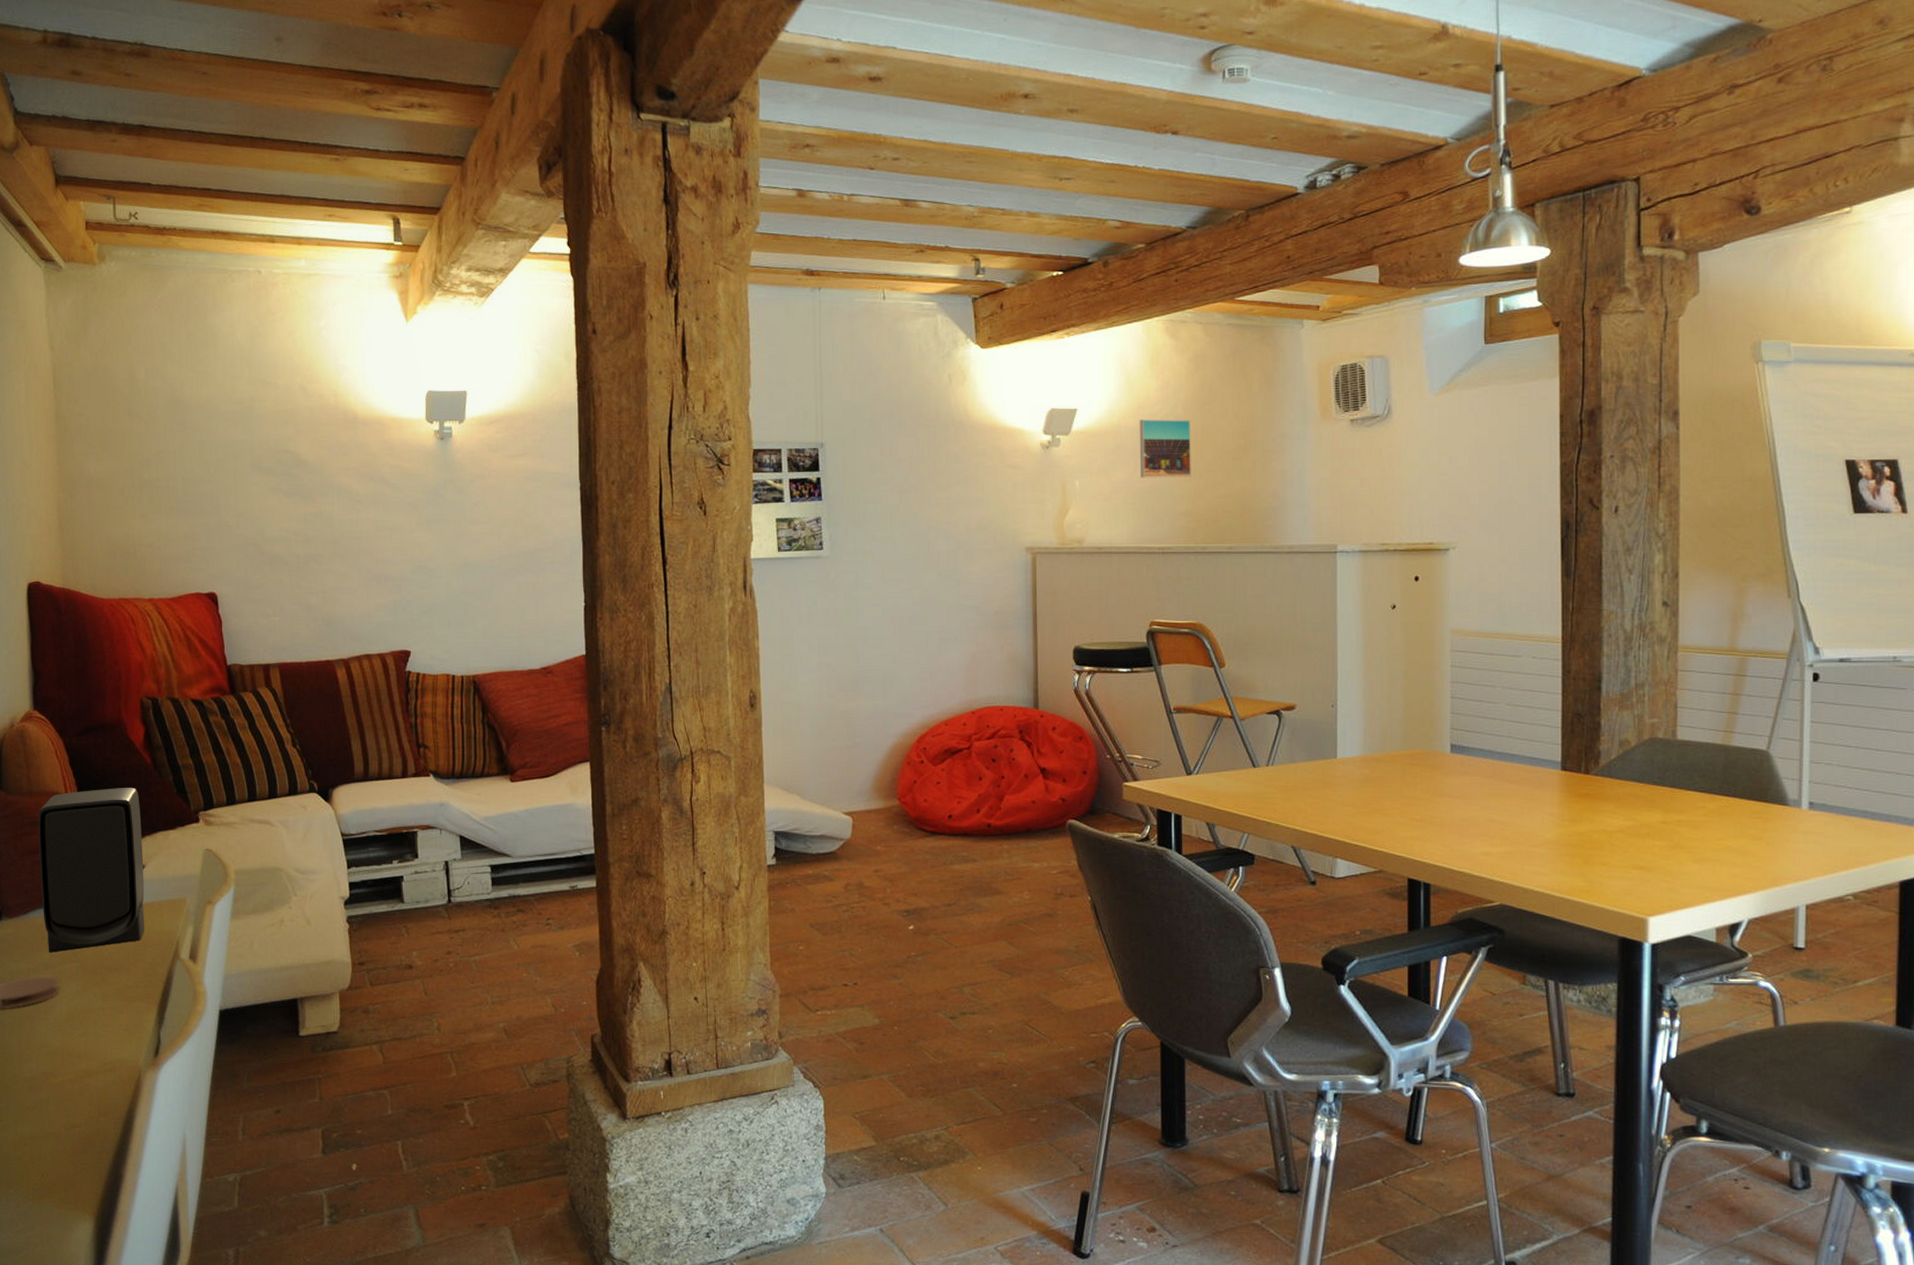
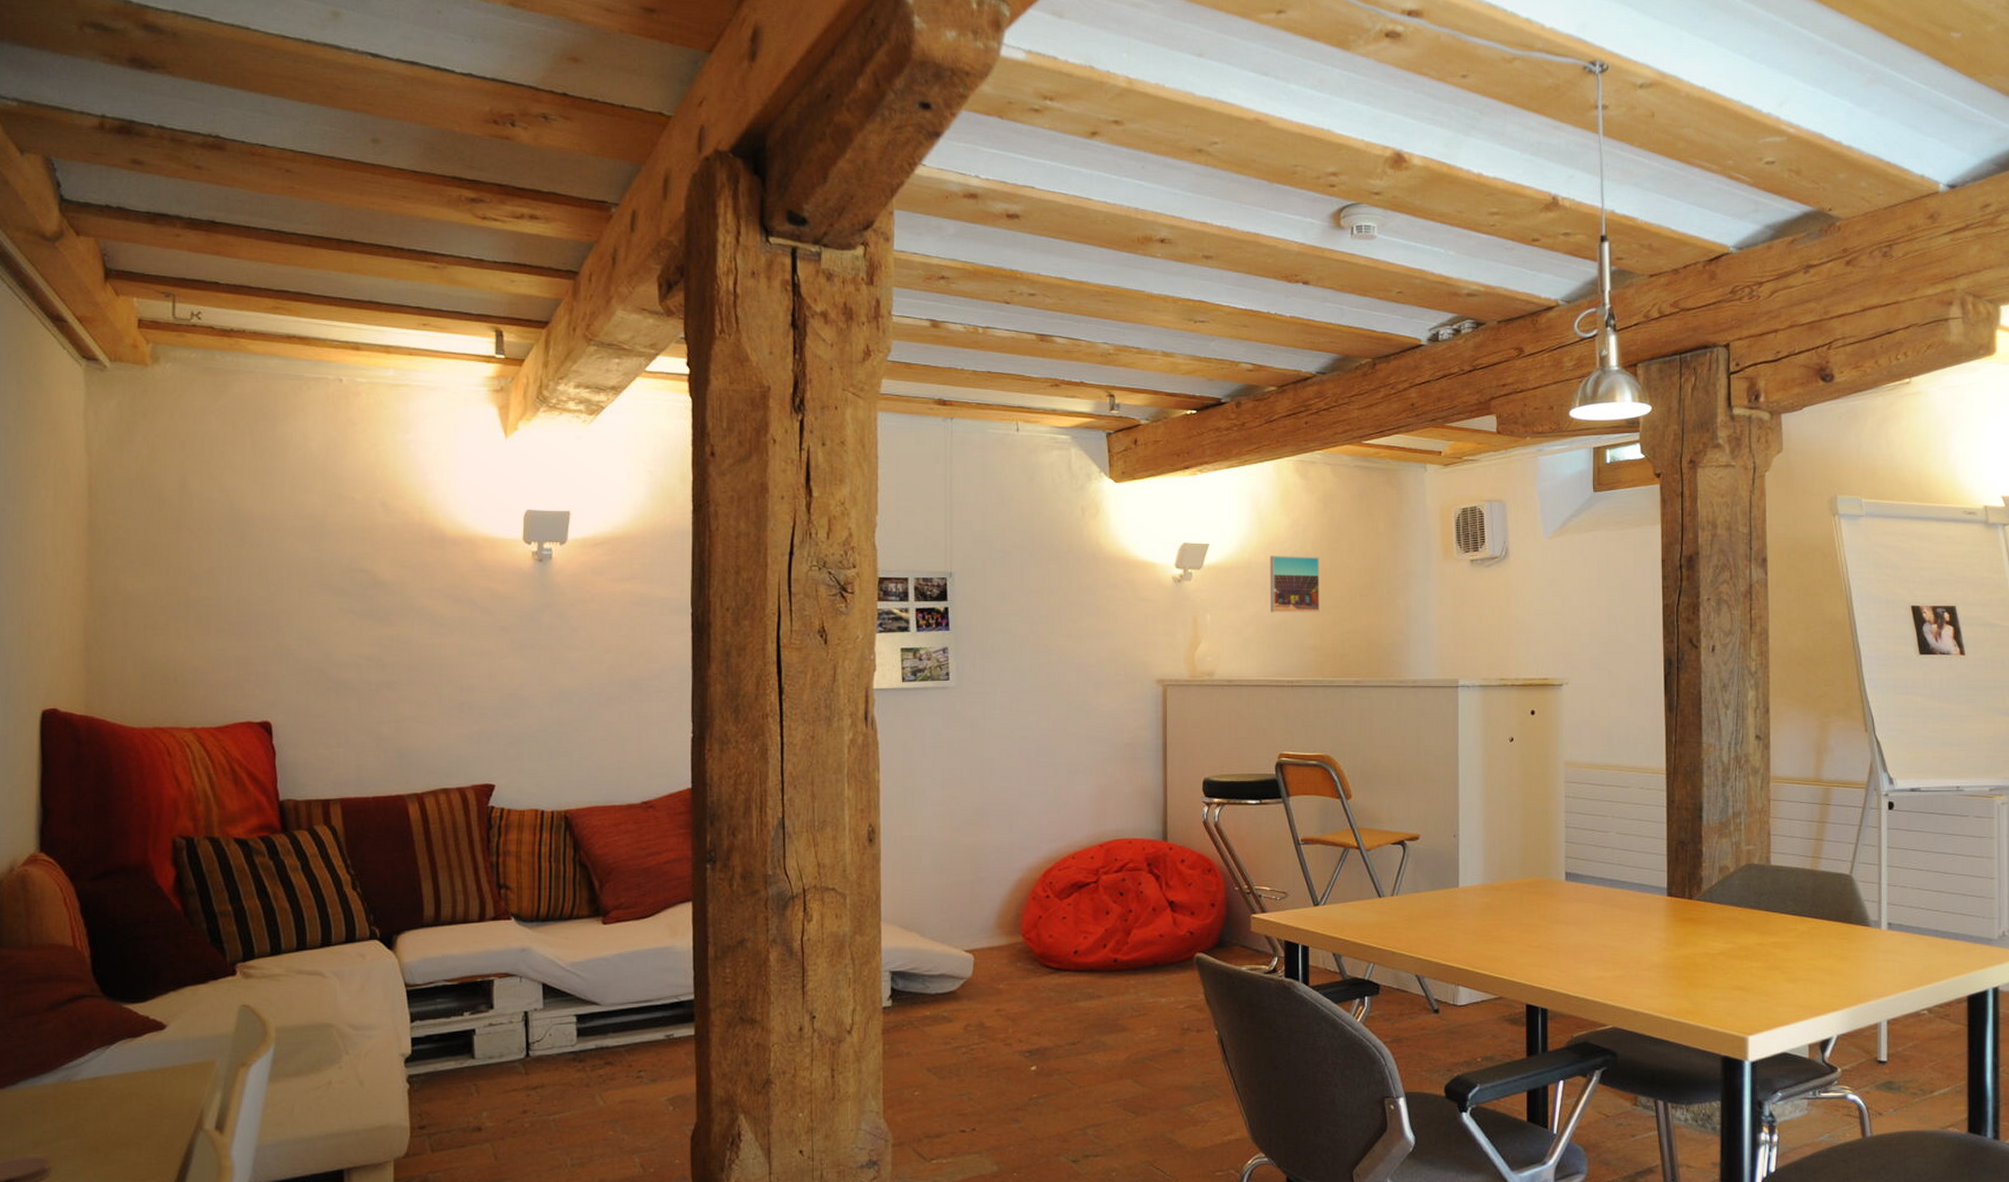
speaker: present [38,788,145,953] -> none [35,938,166,1128]

